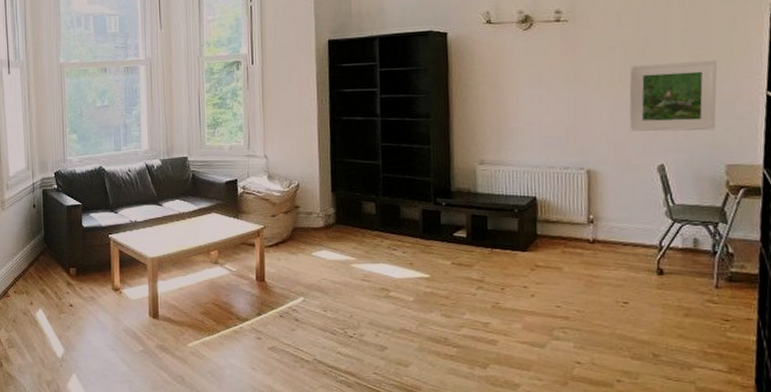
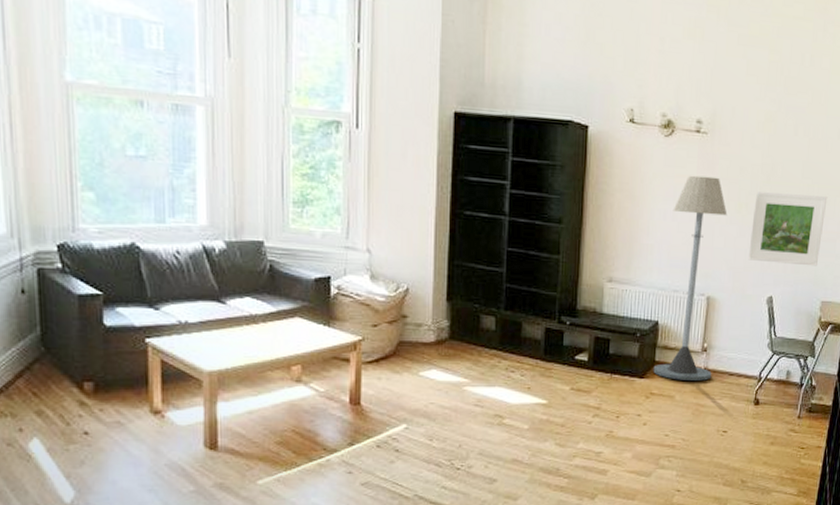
floor lamp: none [536,58,603,252] -> present [653,175,728,381]

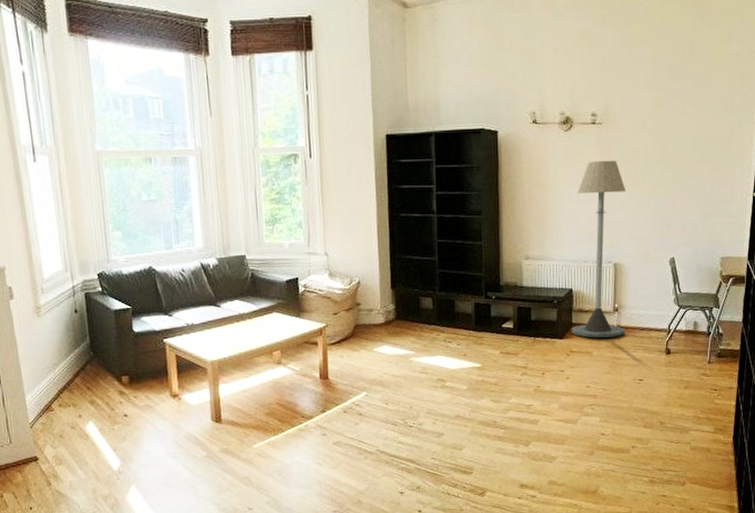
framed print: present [748,191,828,267] -> none [648,163,718,228]

